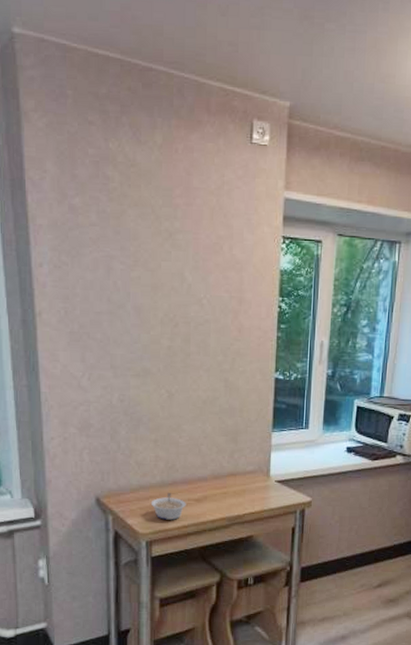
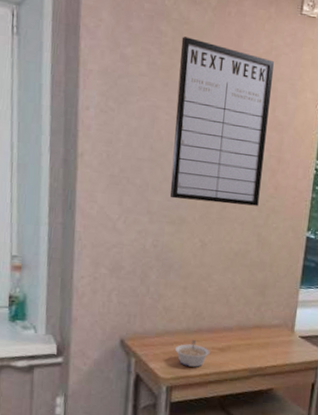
writing board: none [129,180,227,351] -> present [170,36,274,206]

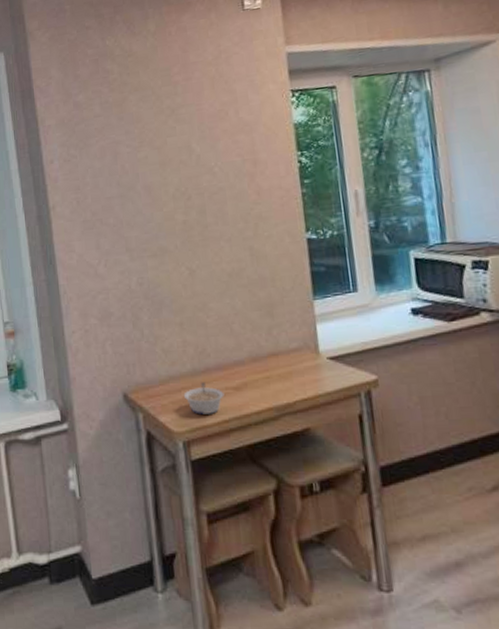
writing board: present [170,36,274,206] -> none [128,63,243,230]

